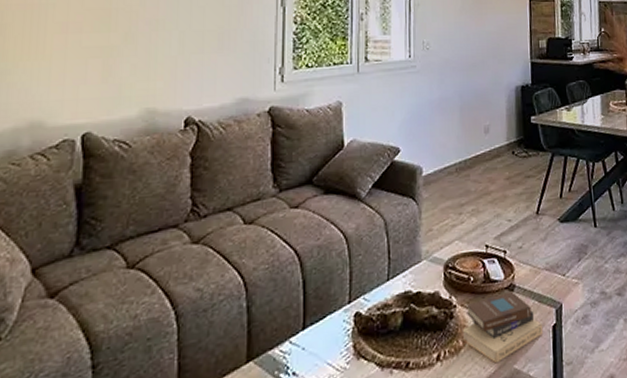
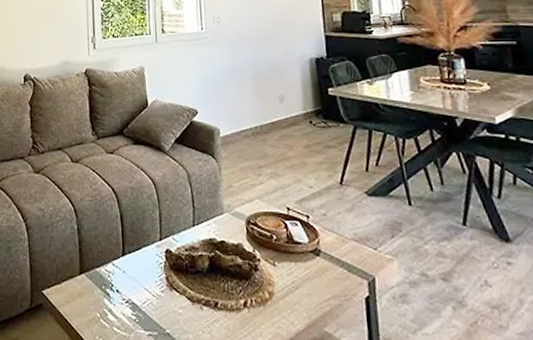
books: present [462,291,544,364] -> none [267,255,355,322]

